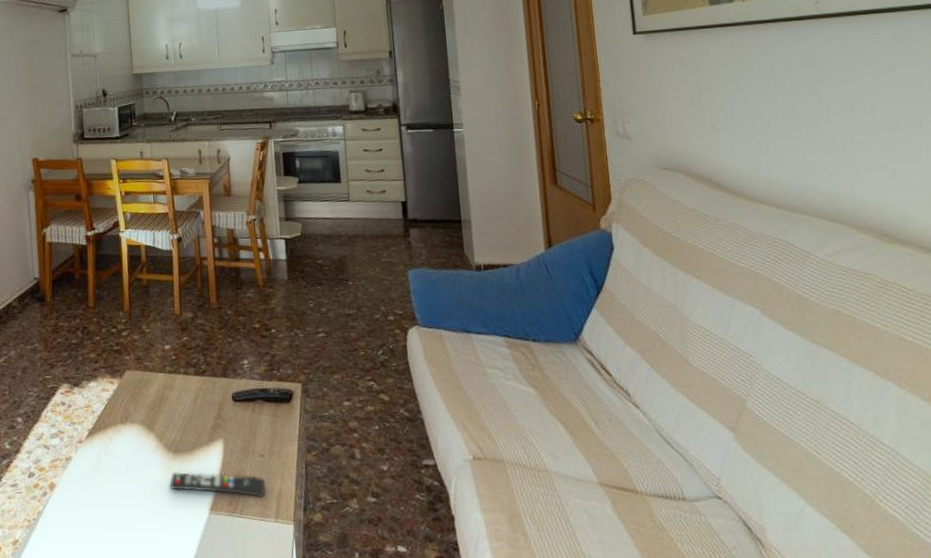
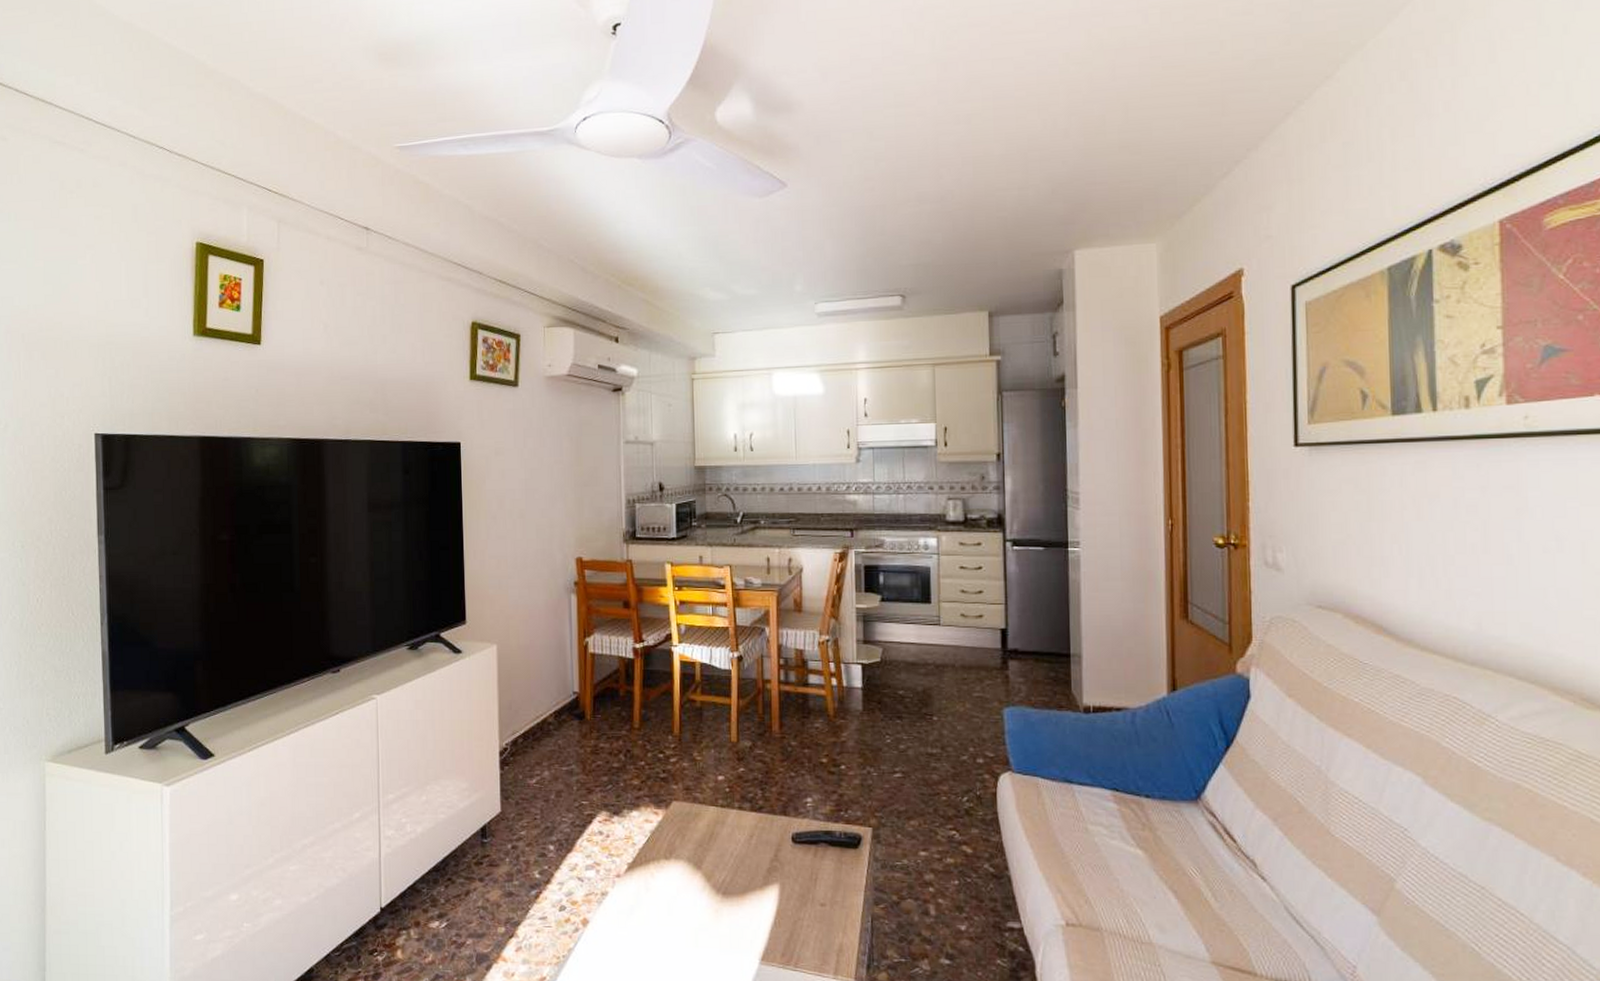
remote control: present [169,472,266,498] -> none [716,917,825,951]

